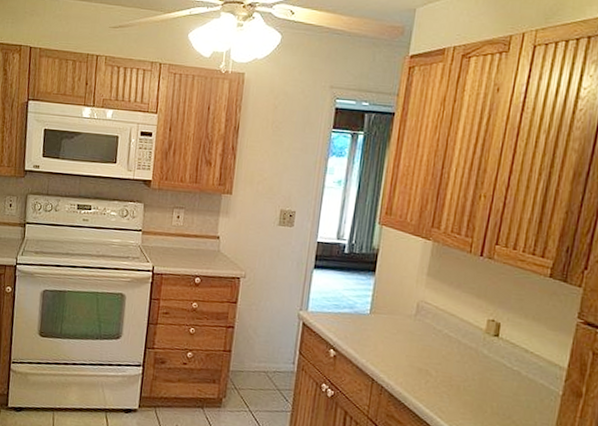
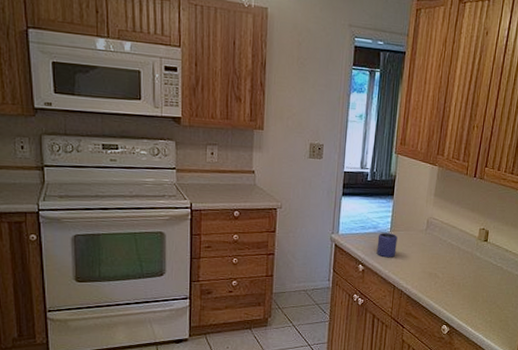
mug: none [352,314,379,344] -> present [376,233,398,257]

